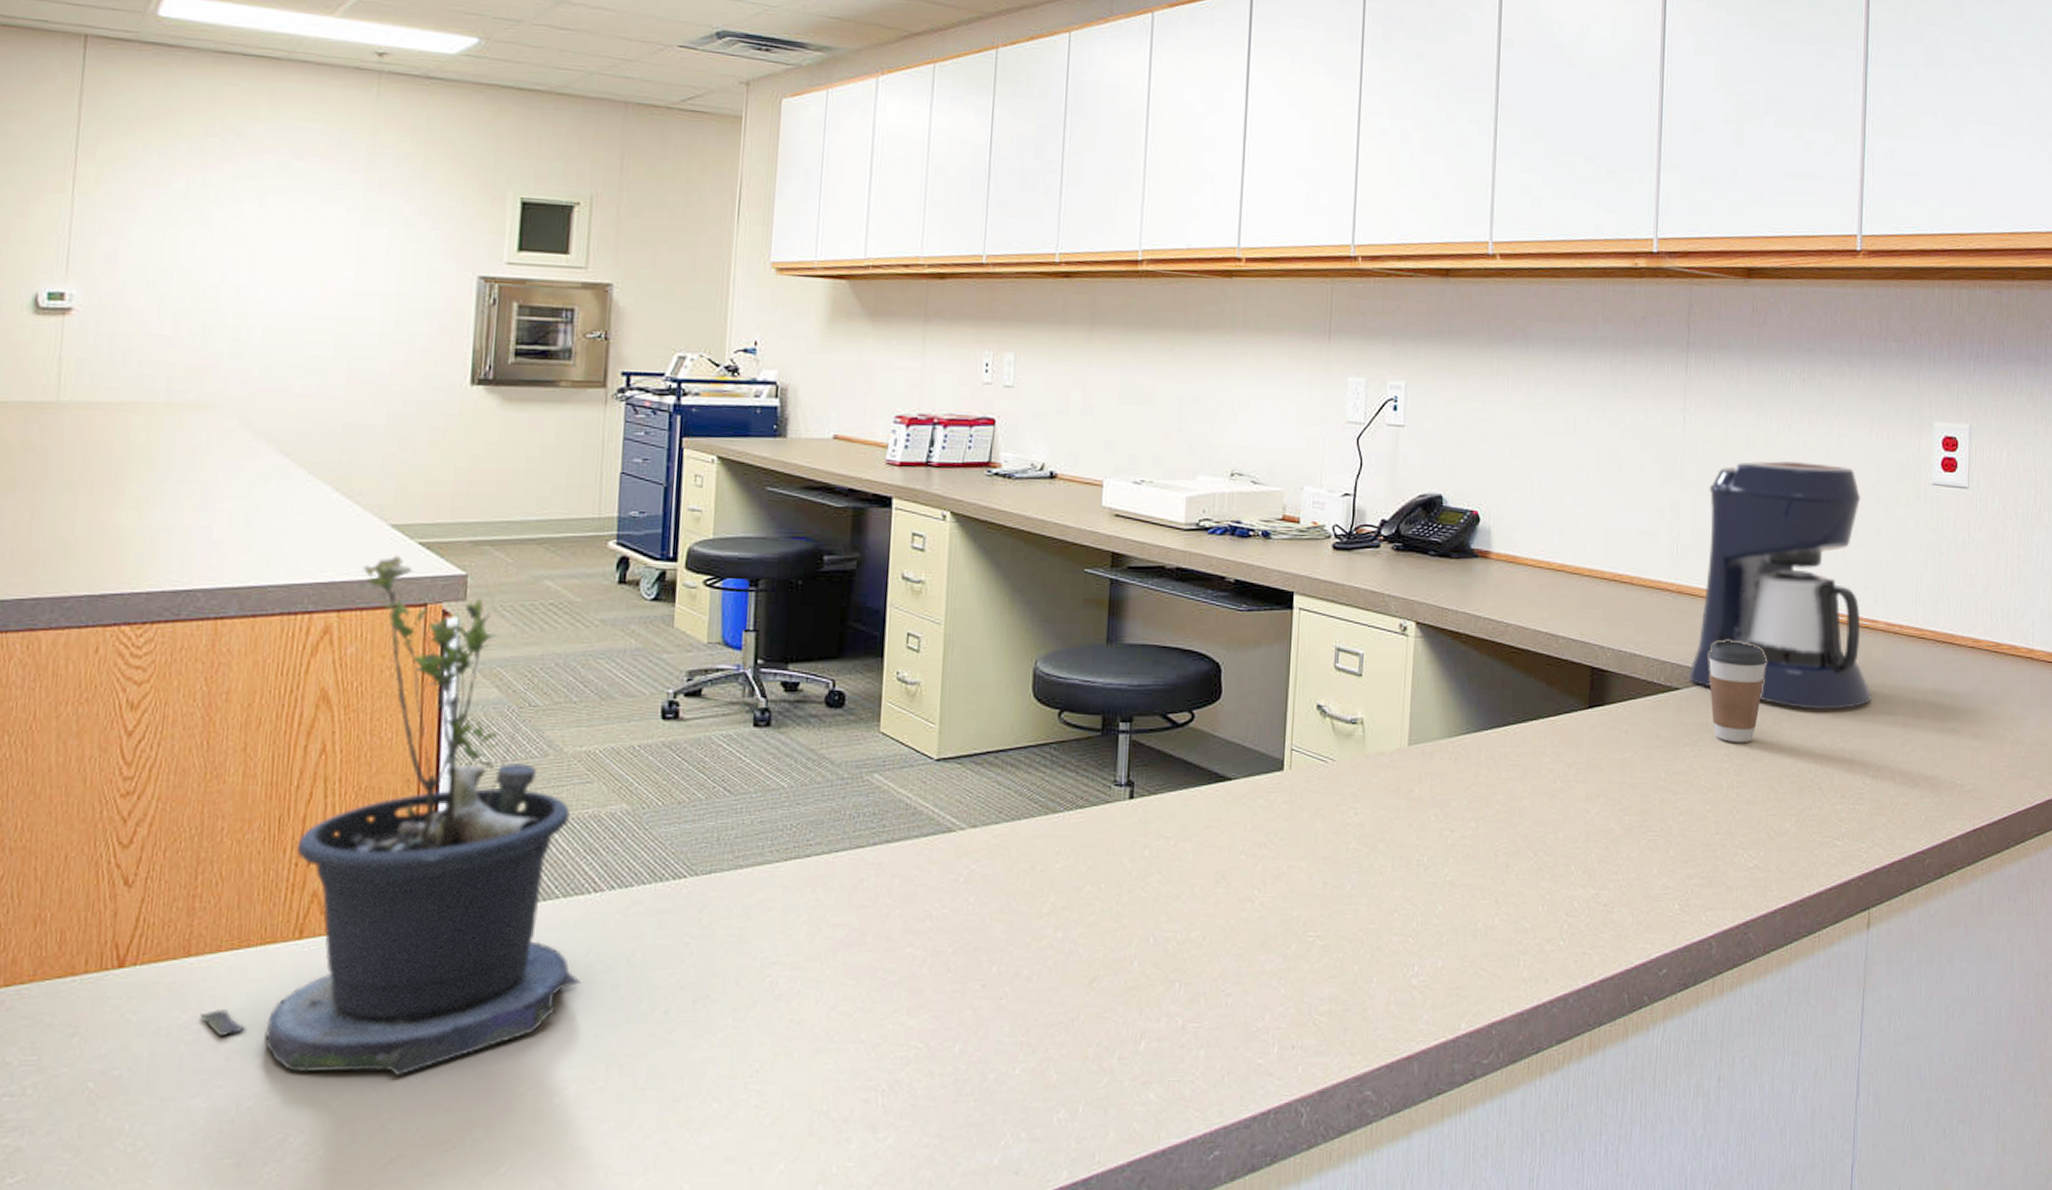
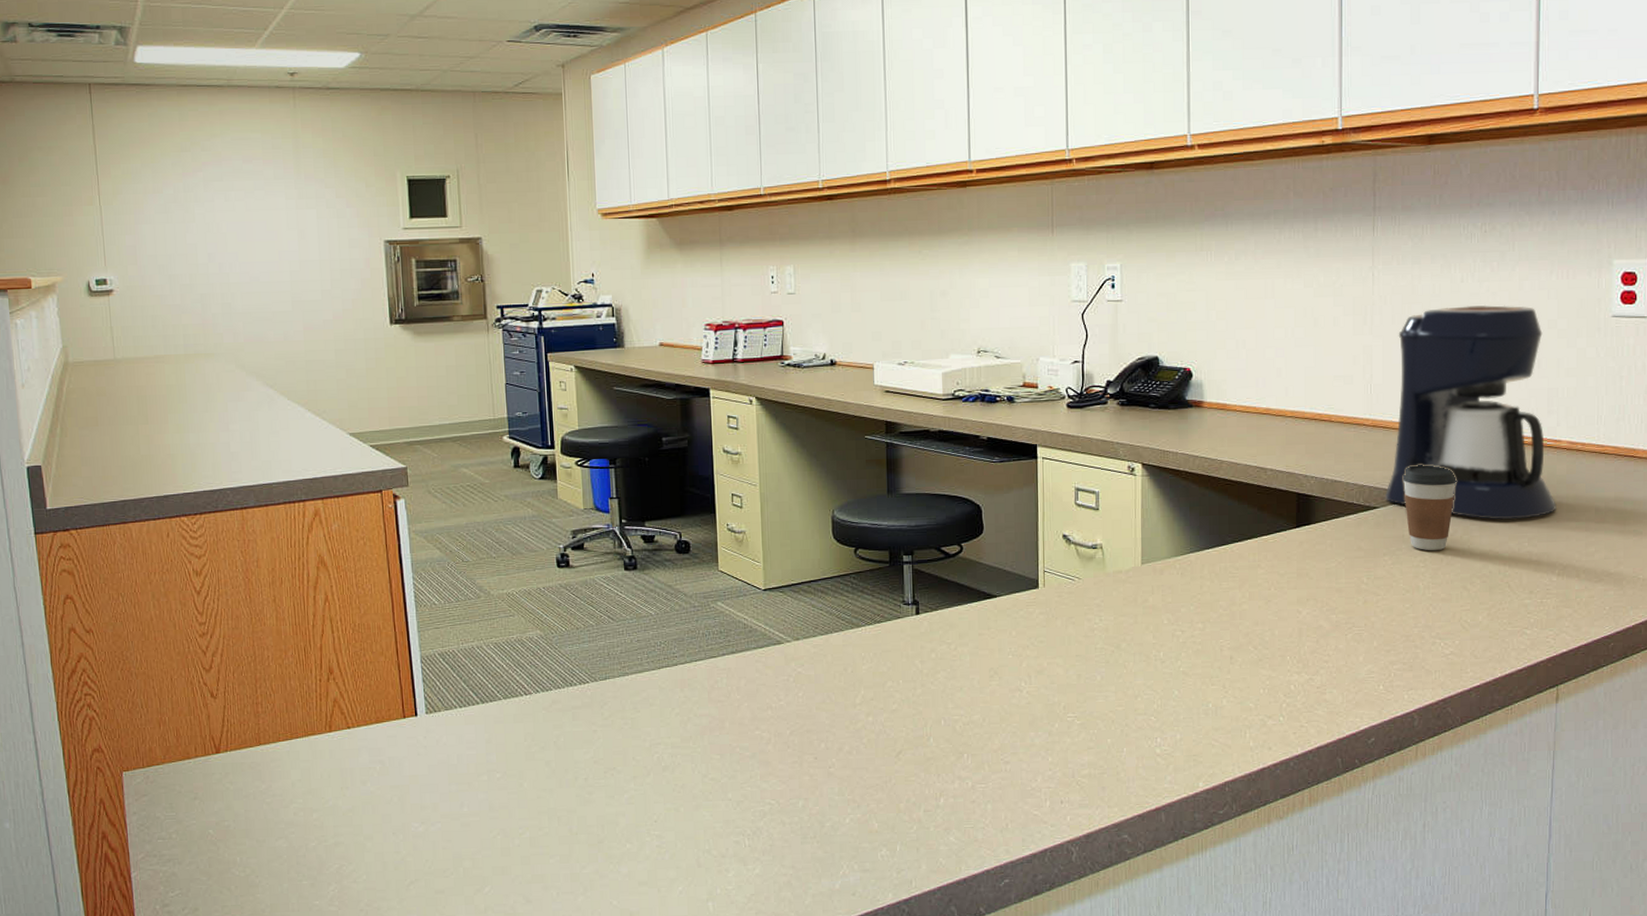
potted plant: present [200,556,581,1076] -> none [273,456,524,825]

